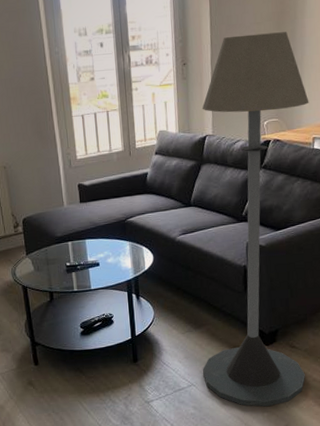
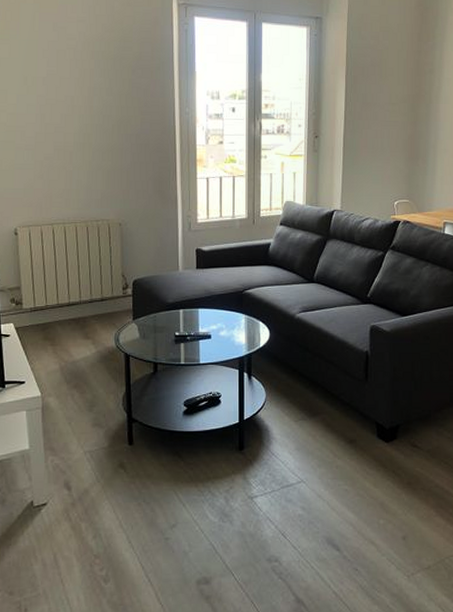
floor lamp: present [202,32,309,407] -> none [314,114,441,513]

